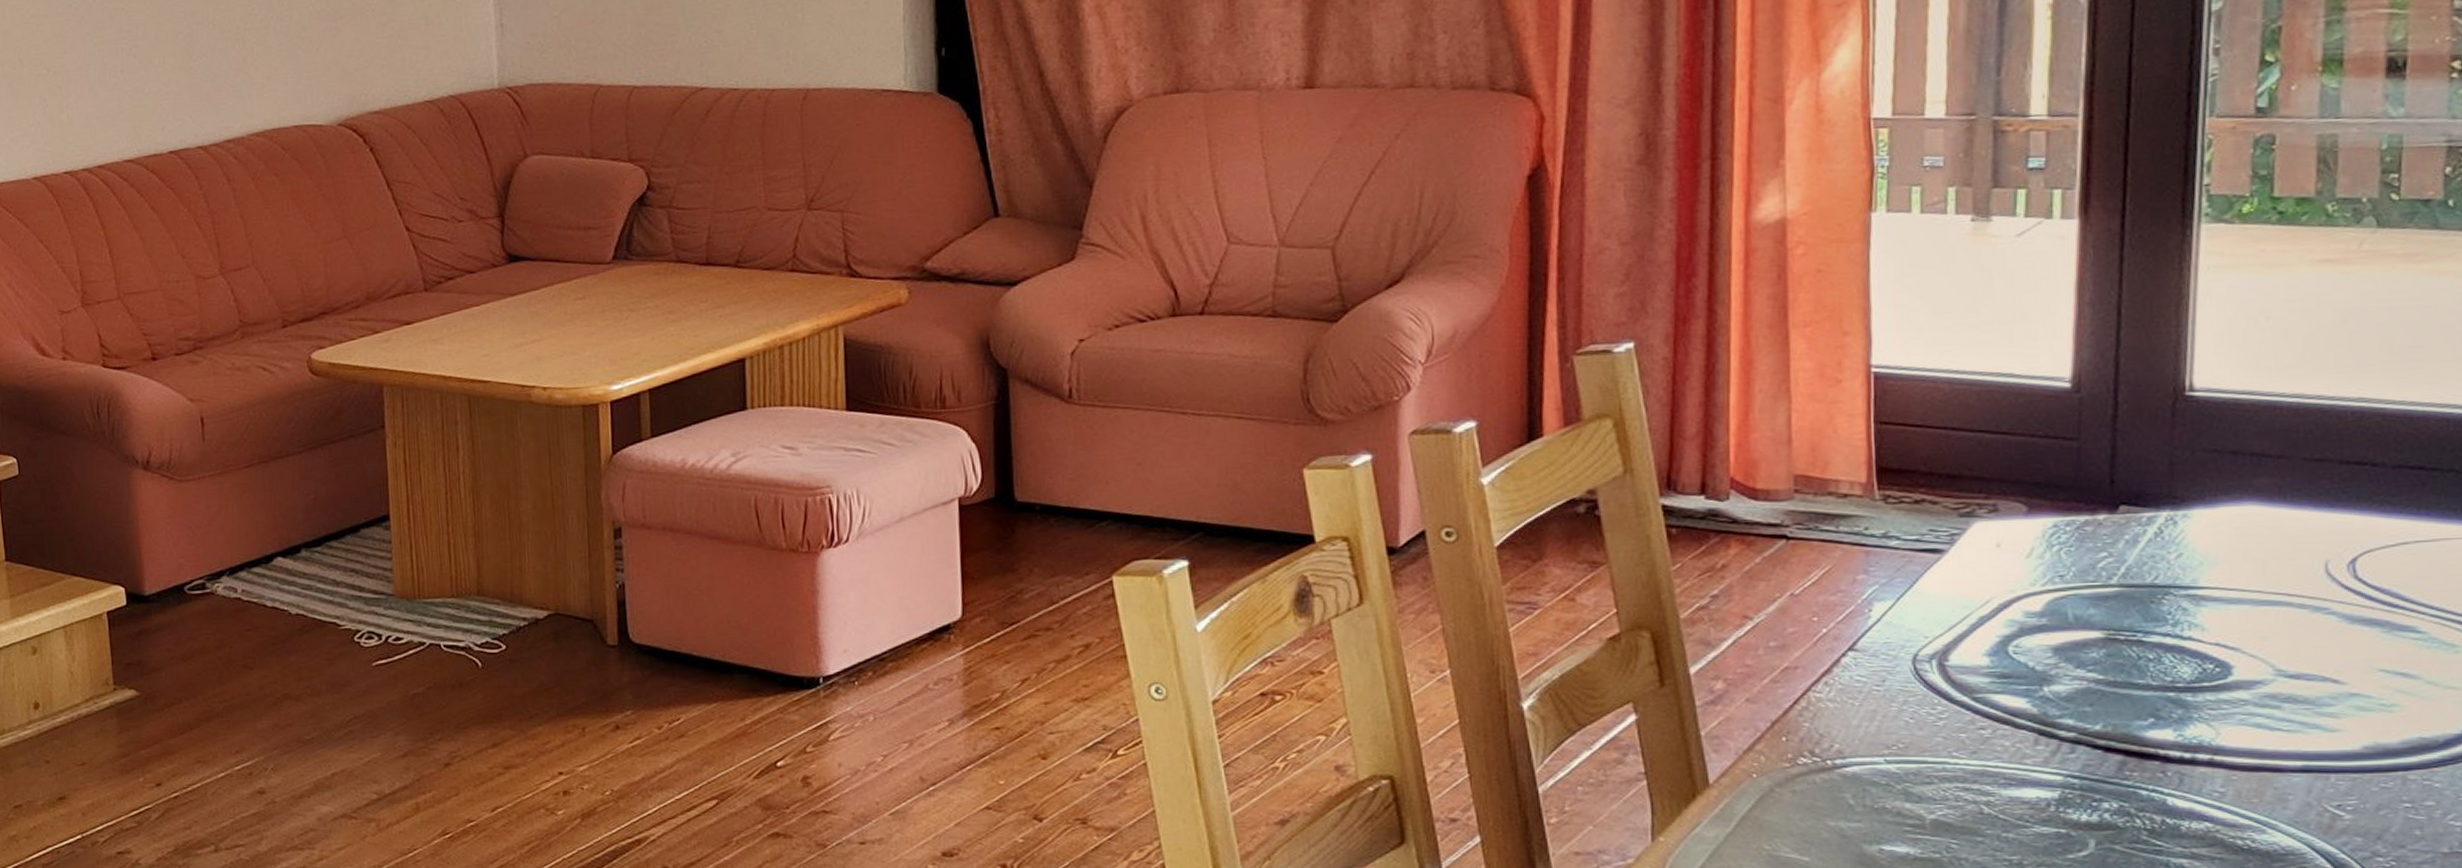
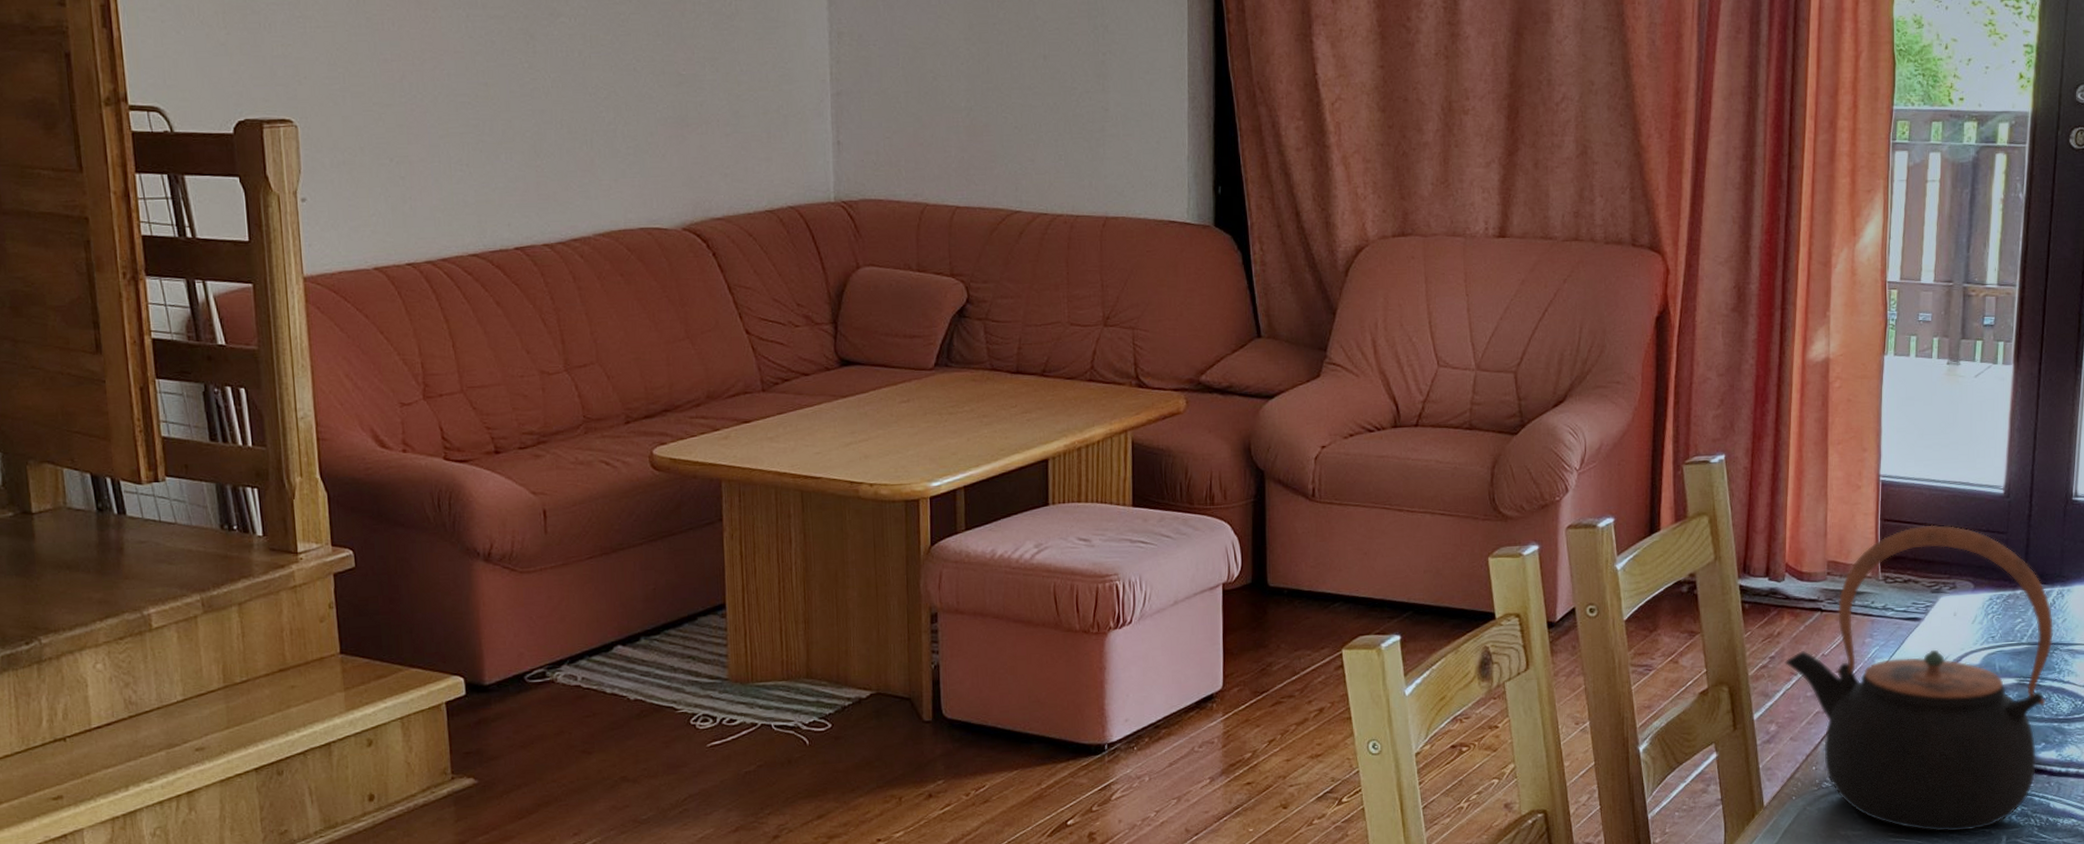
teapot: none [1734,428,2162,831] -> present [1785,525,2053,832]

